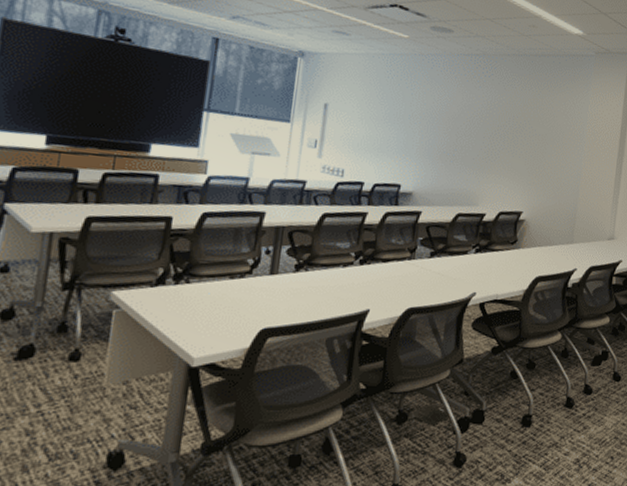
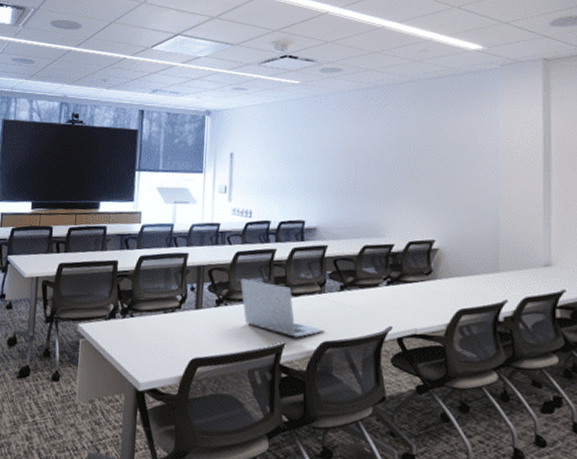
laptop: none [325,242,410,304] -> present [240,278,324,338]

